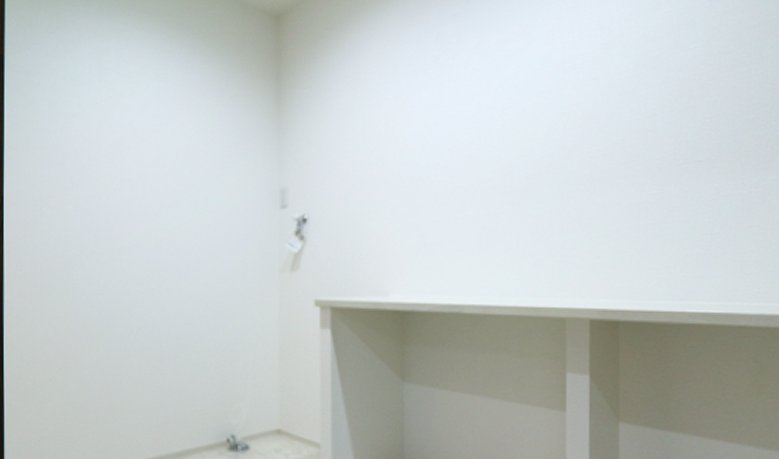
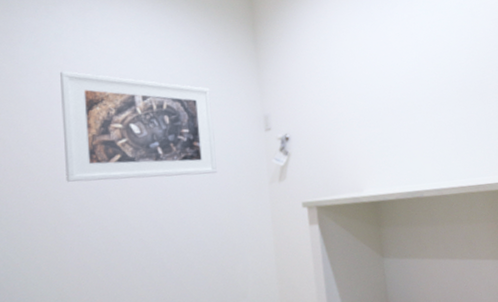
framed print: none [74,120,225,254] -> present [60,71,217,182]

